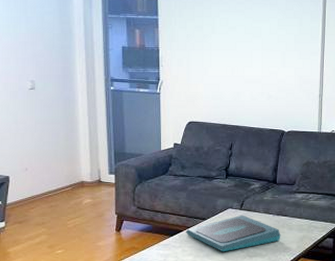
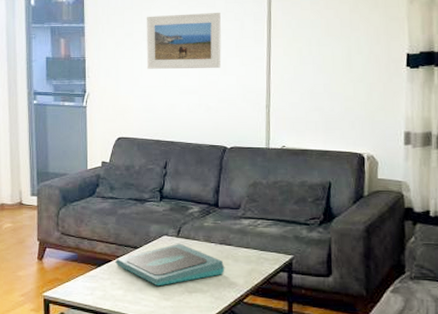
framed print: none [215,10,282,61] -> present [146,13,222,69]

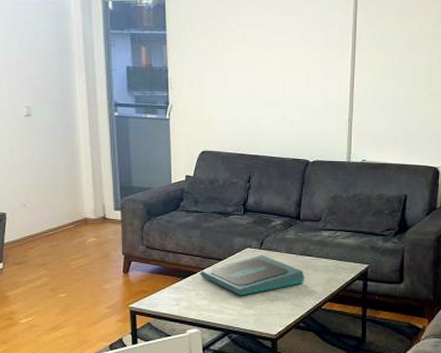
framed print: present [146,13,222,69] -> none [230,22,306,82]

